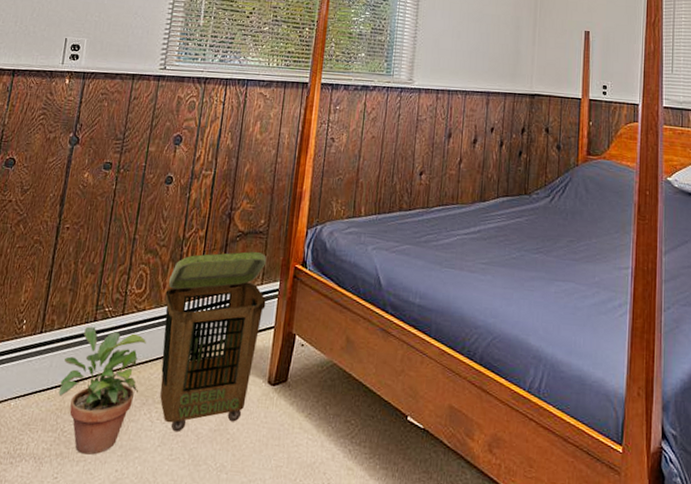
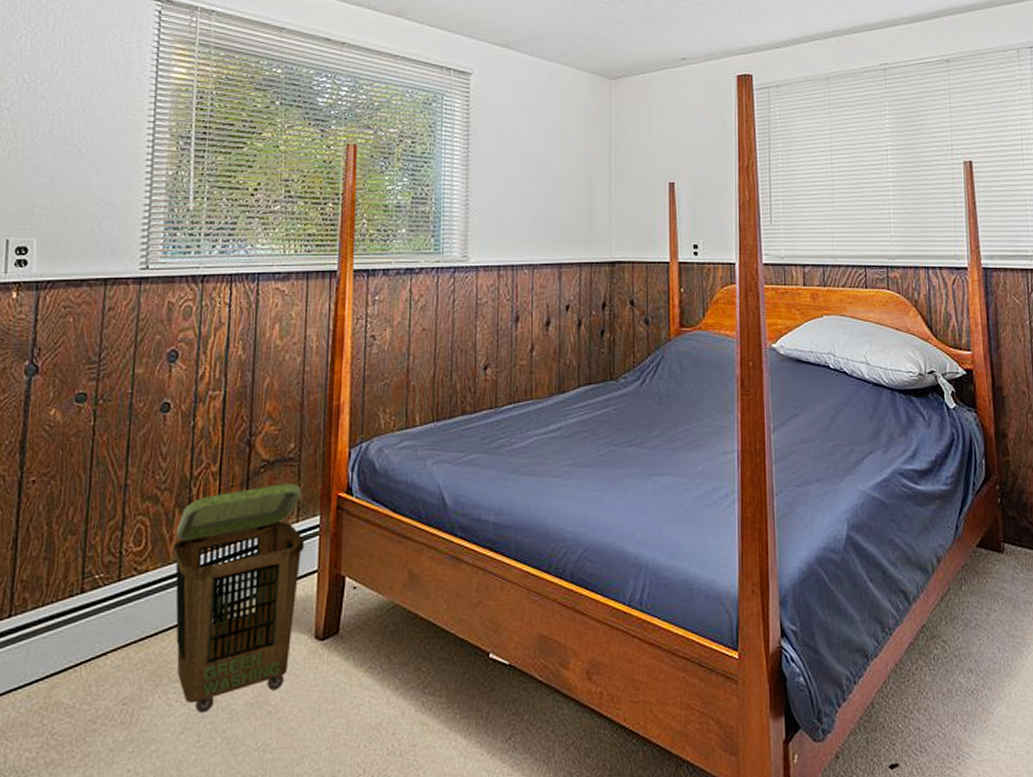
potted plant: present [58,326,147,455] -> none [41,600,155,757]

